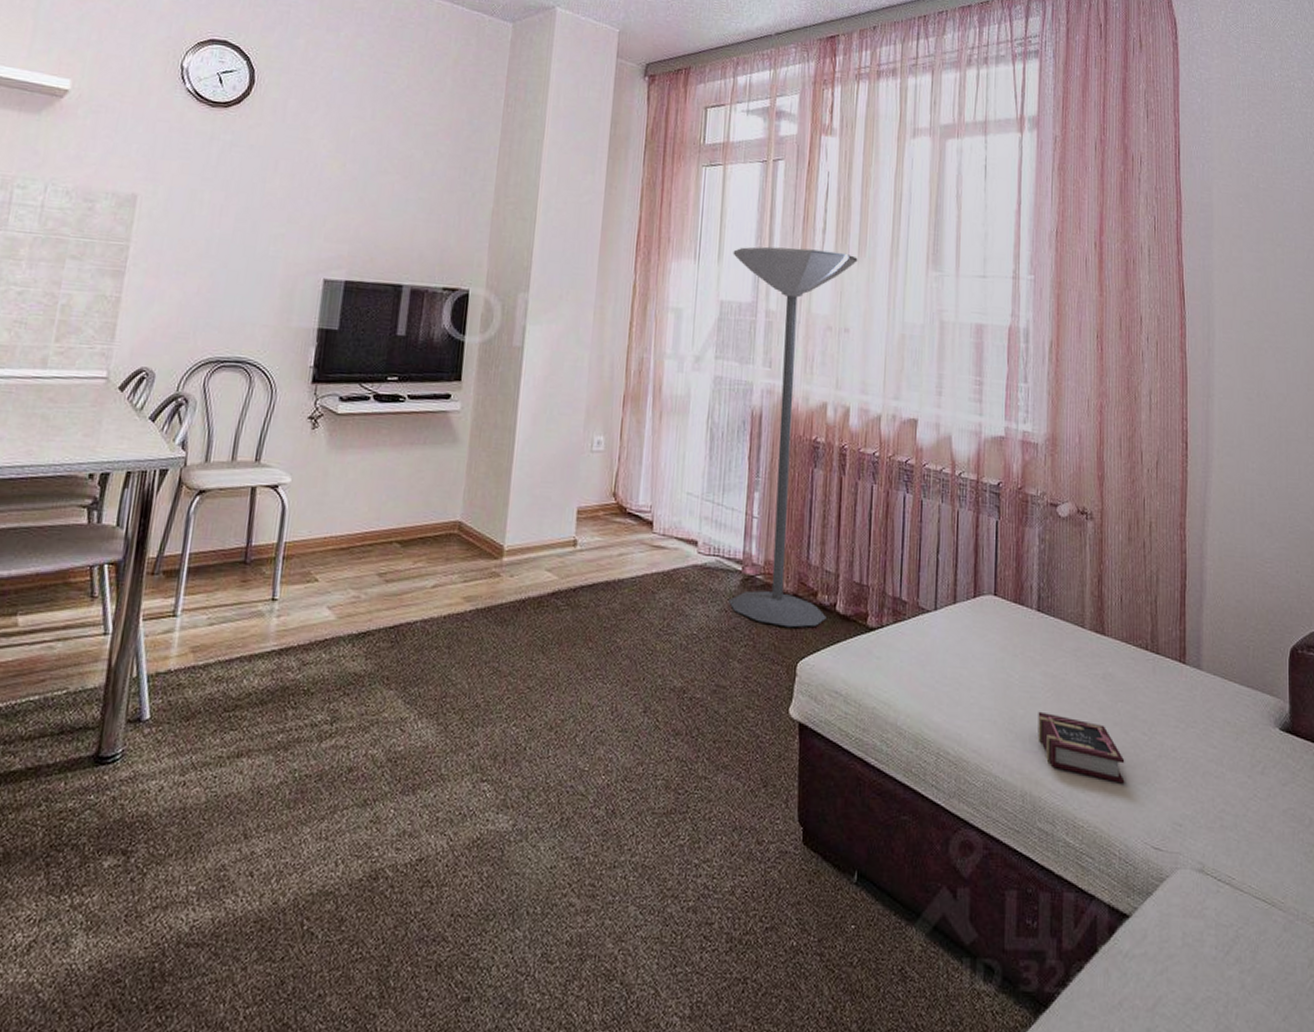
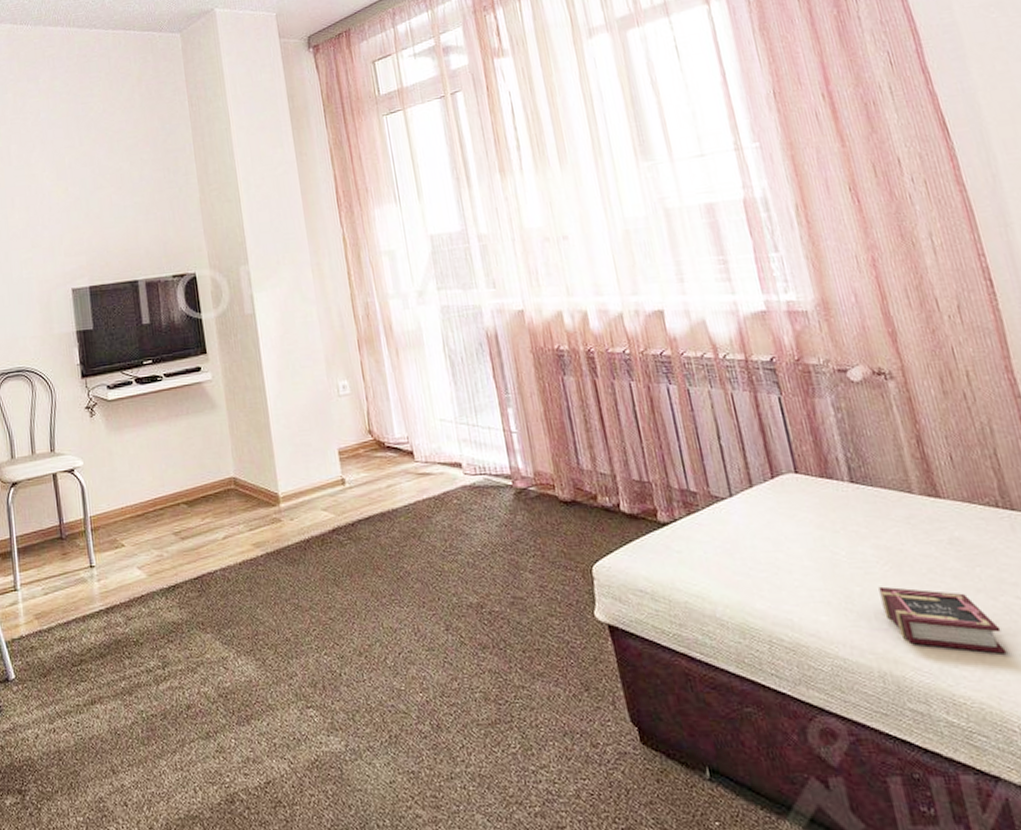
floor lamp: present [729,246,858,628] -> none [431,164,612,534]

